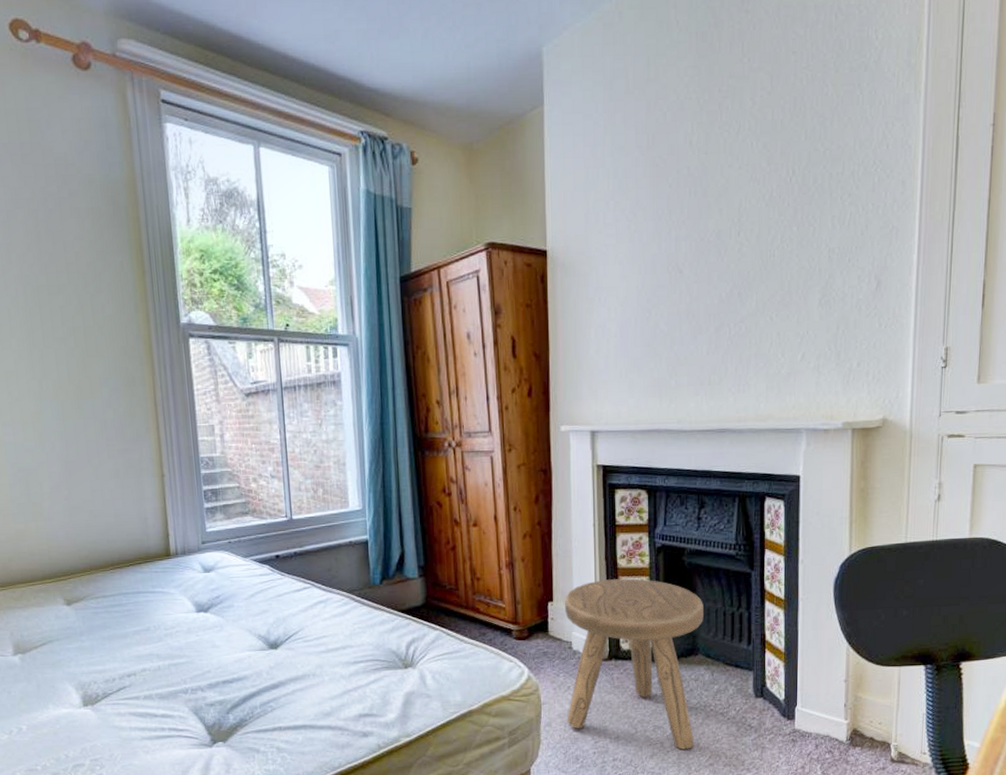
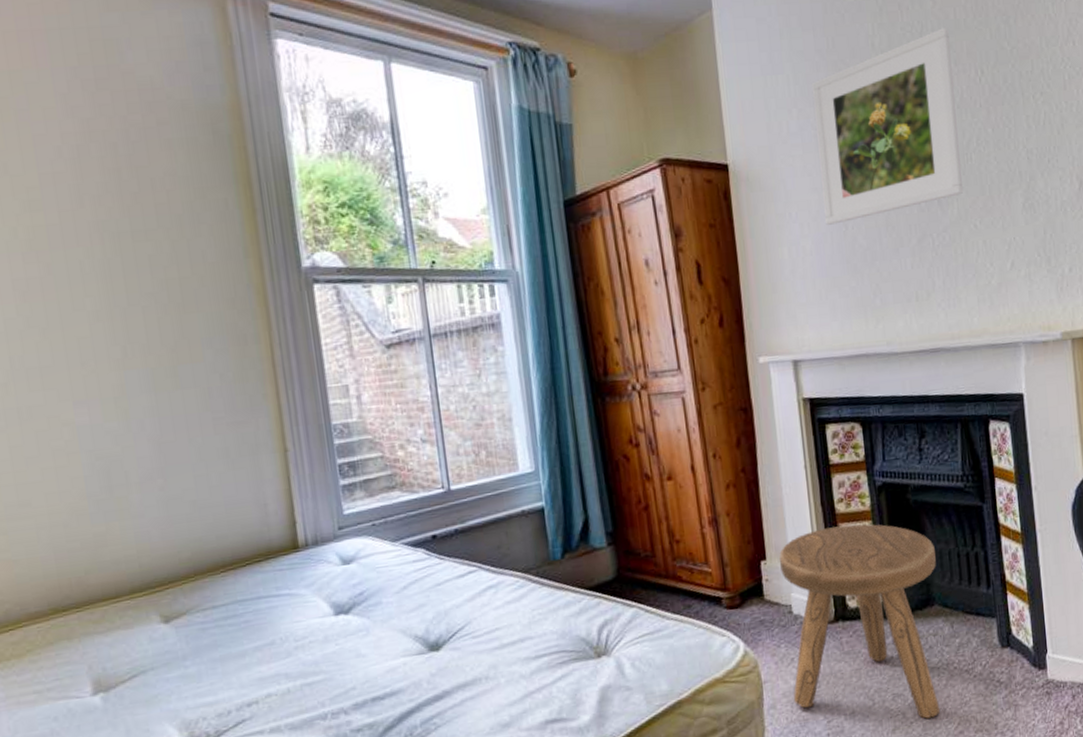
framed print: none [629,128,765,310] -> present [811,28,964,225]

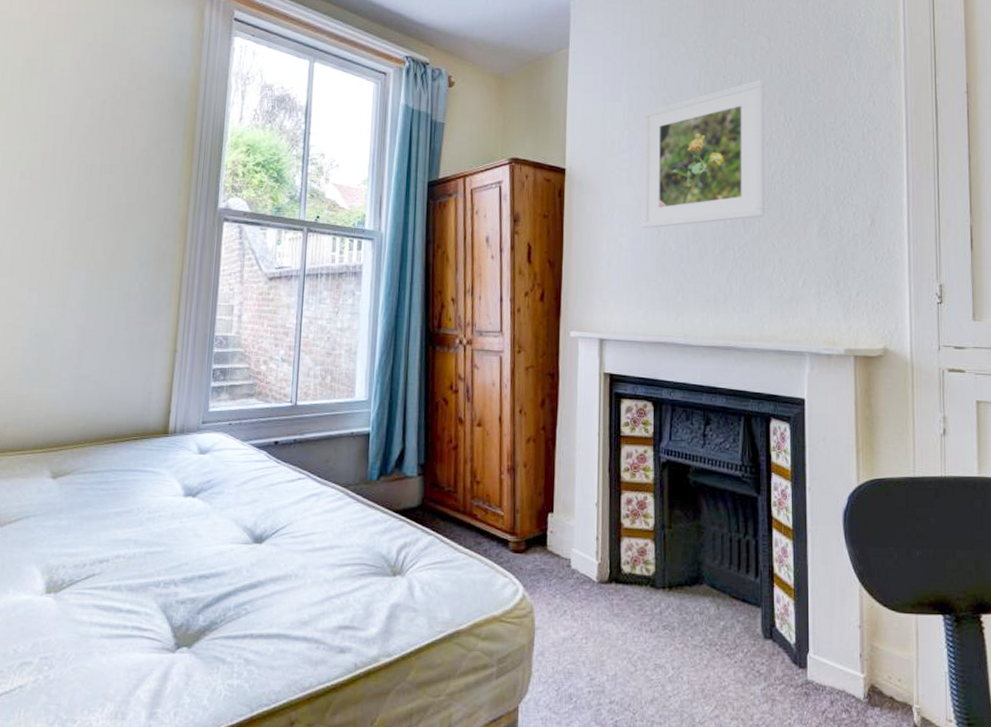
stool: present [779,524,941,719] -> none [561,493,709,696]

